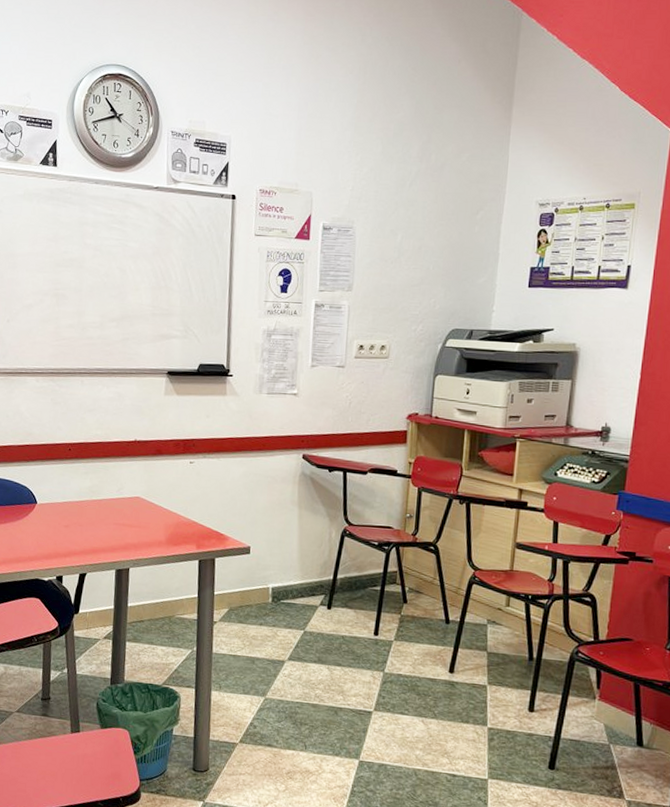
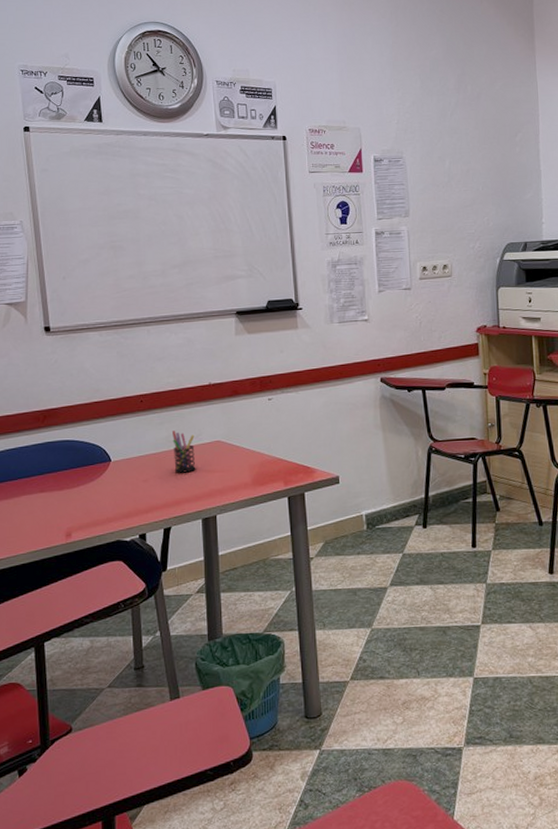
pen holder: none [94,482,116,524] -> present [173,431,196,473]

